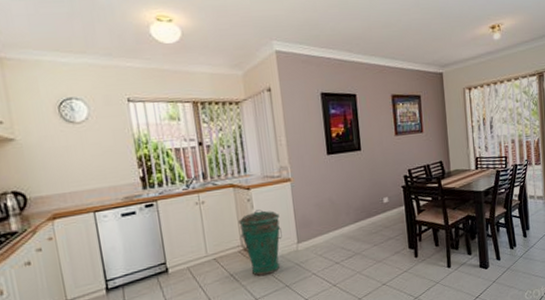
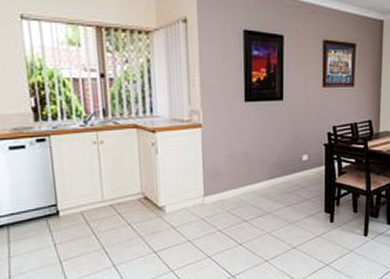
trash can: present [239,209,282,276] -> none [141,156,188,227]

